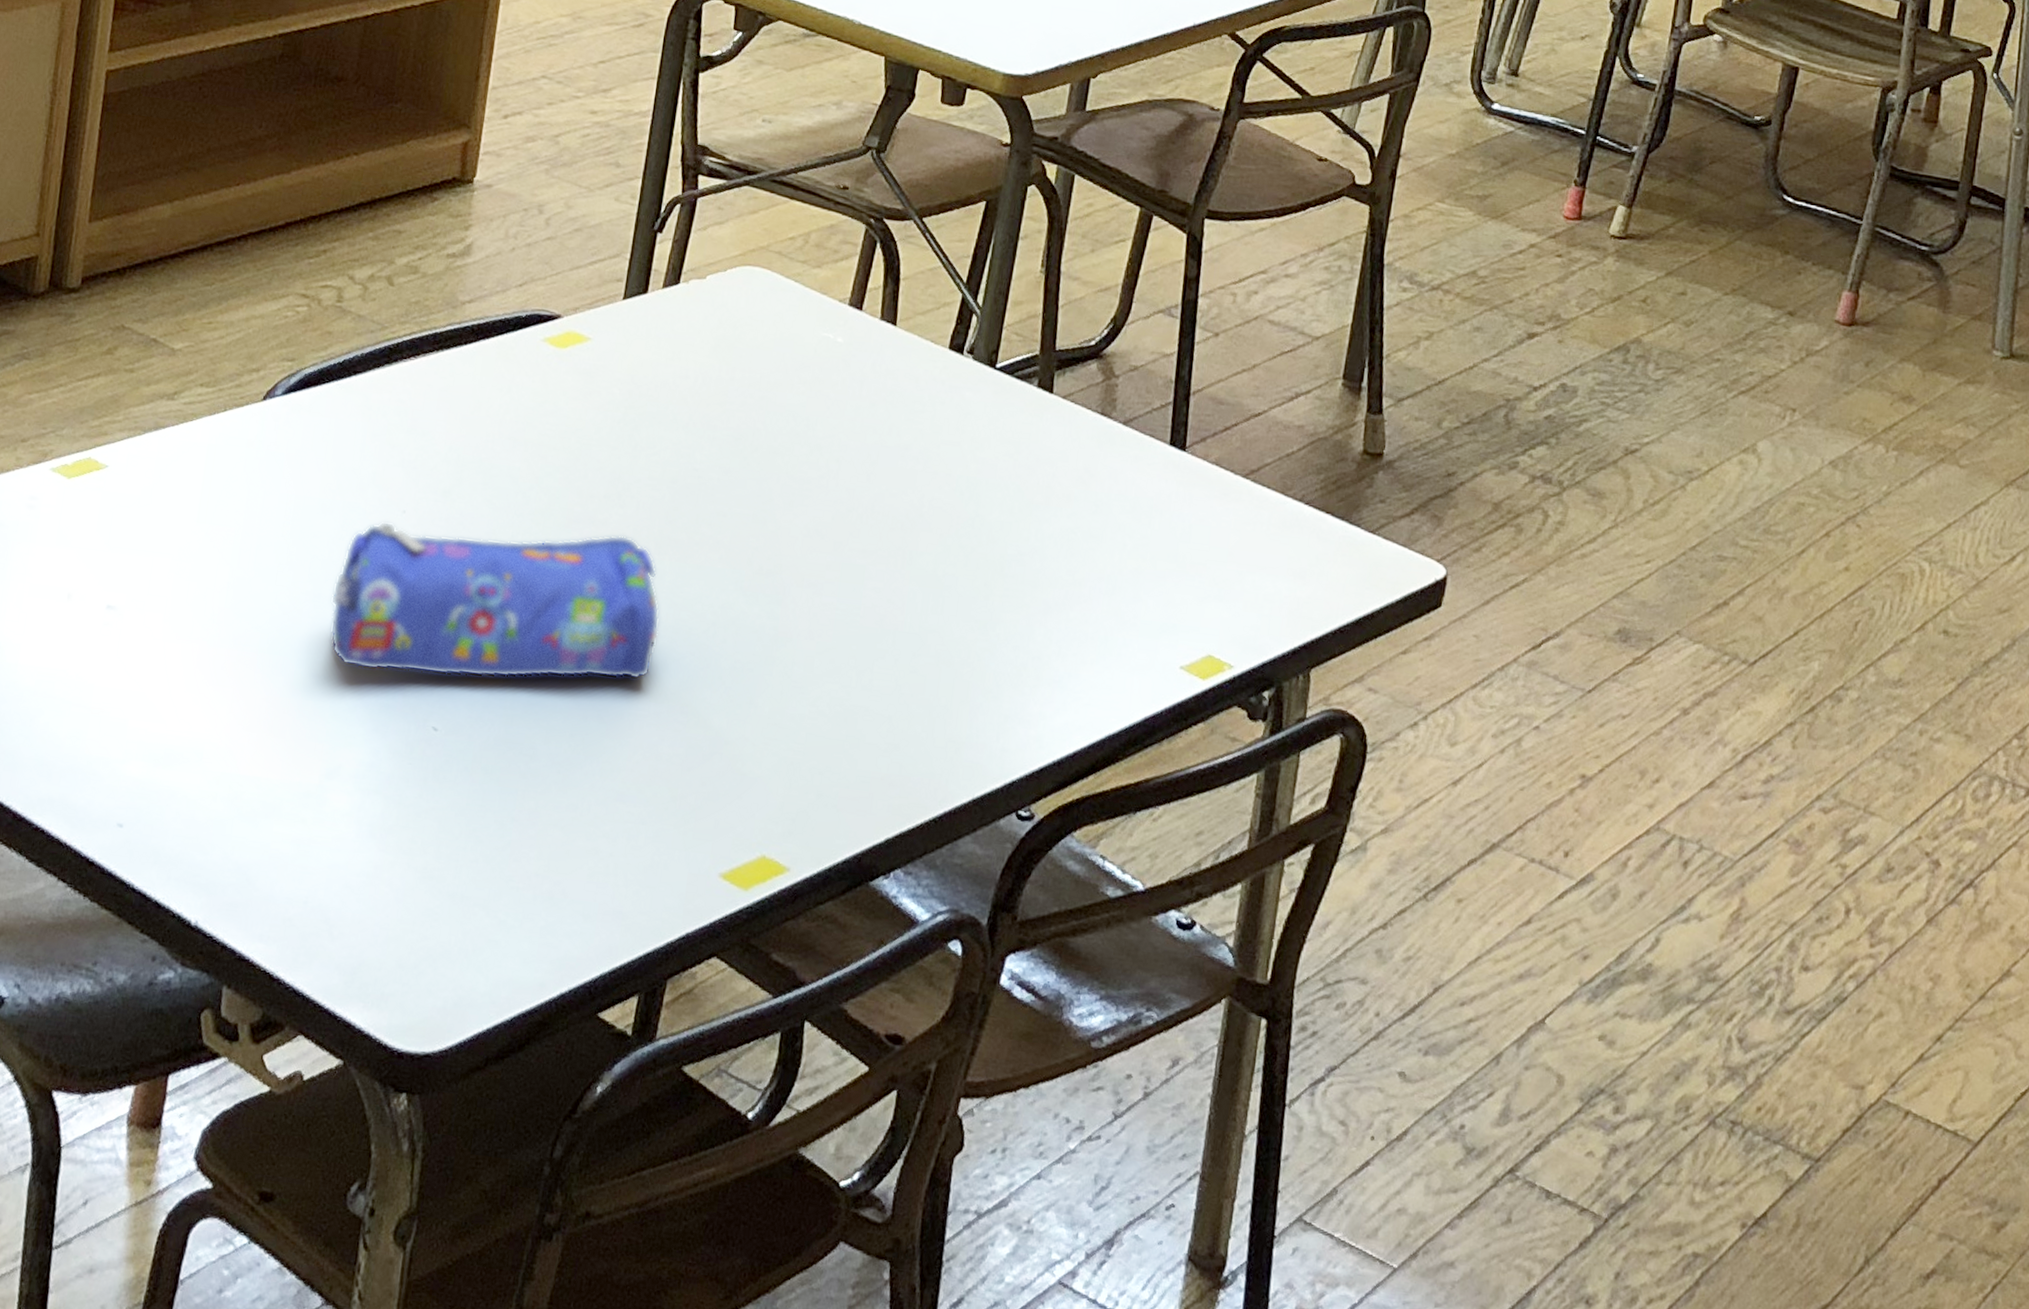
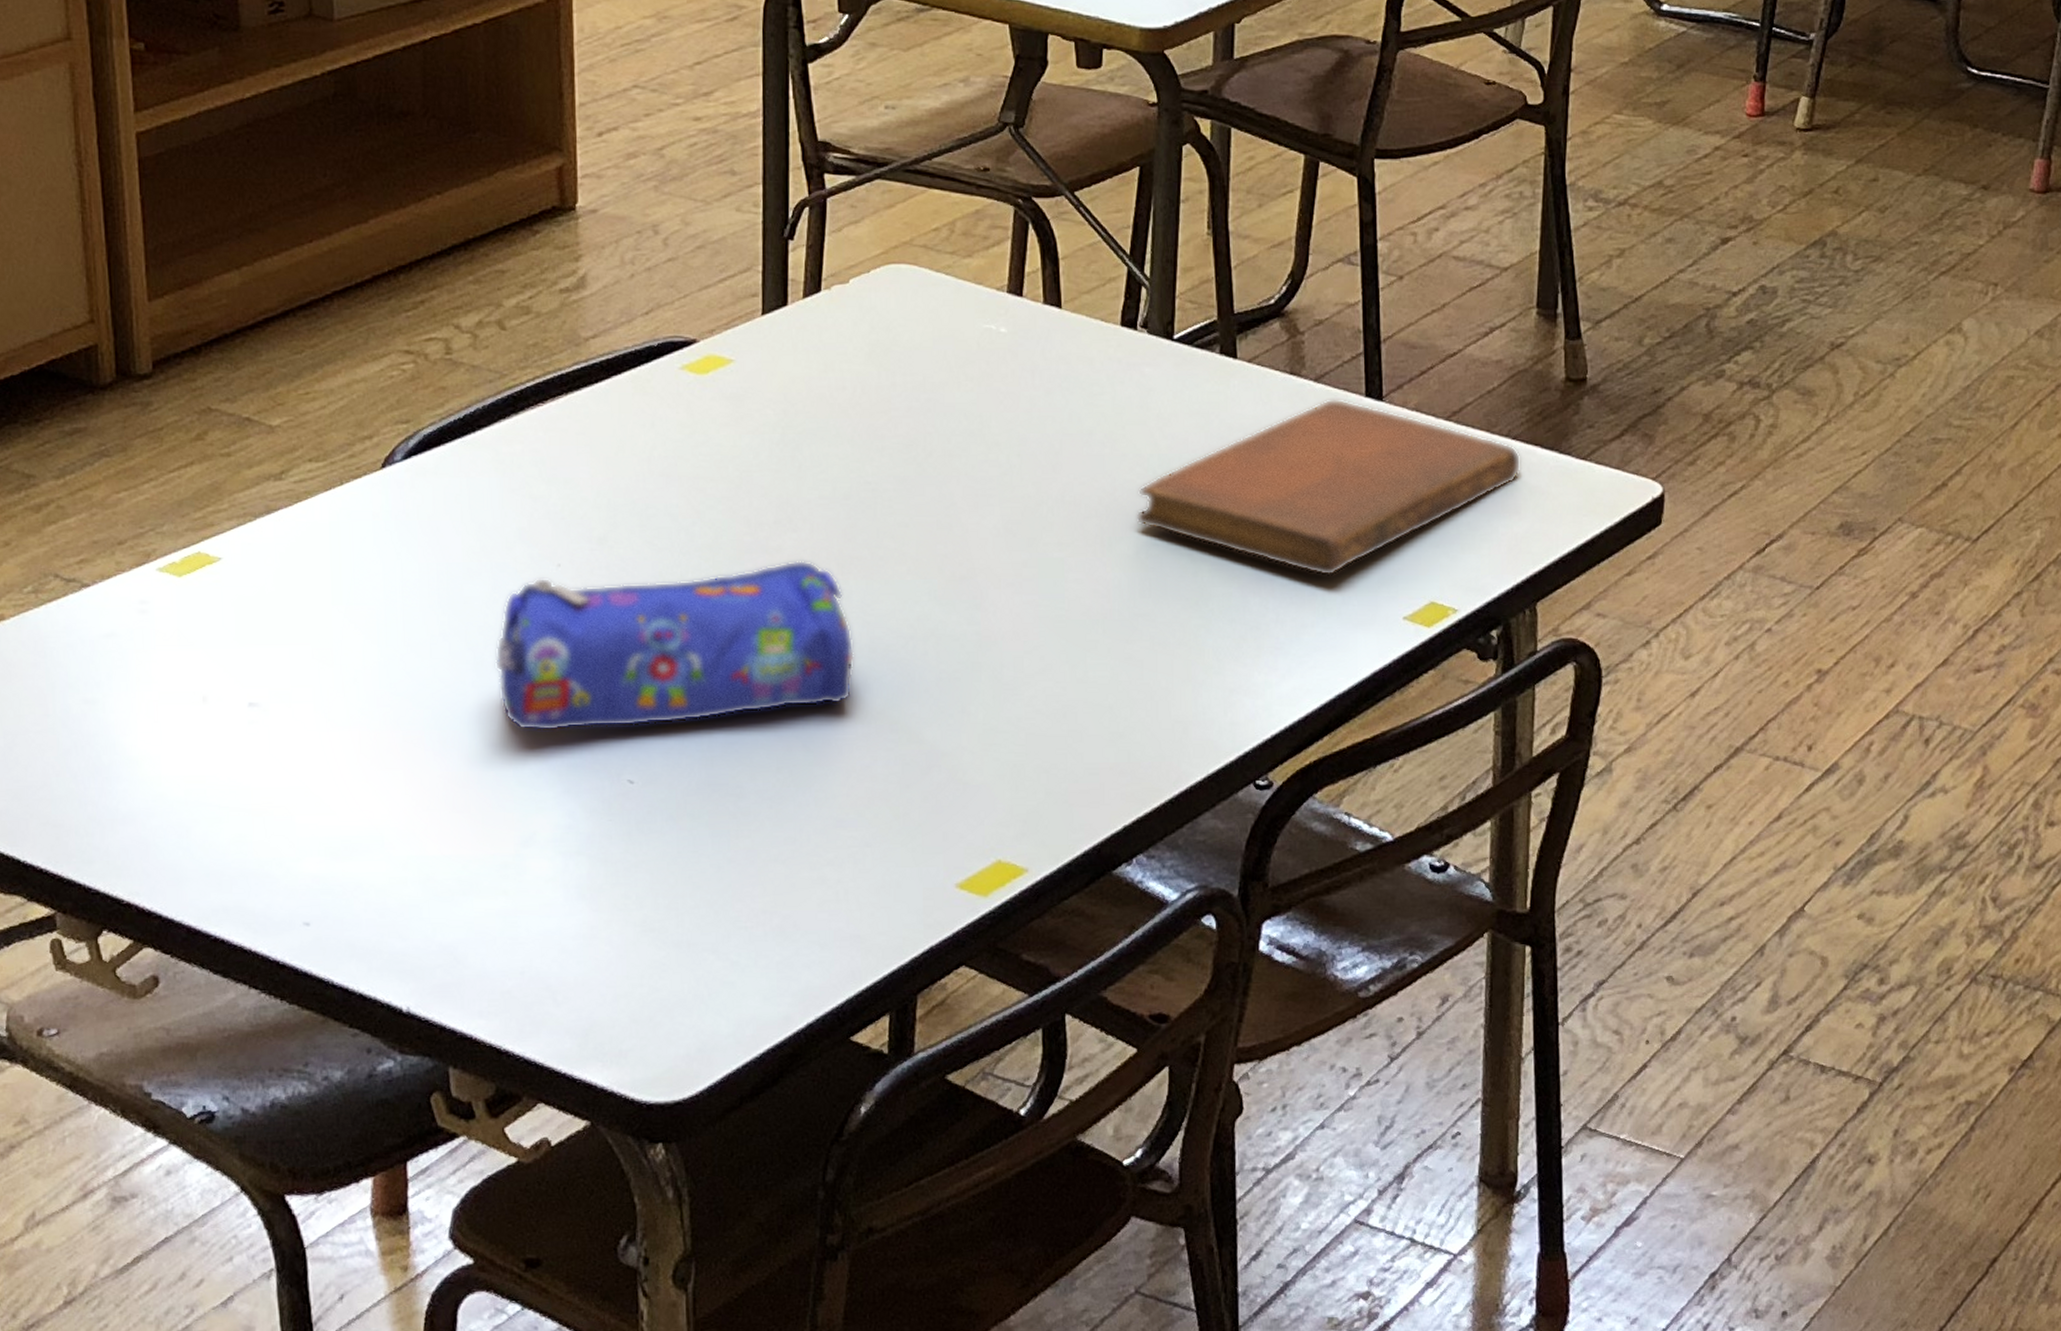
notebook: none [938,443,1312,617] -> present [1136,399,1521,576]

